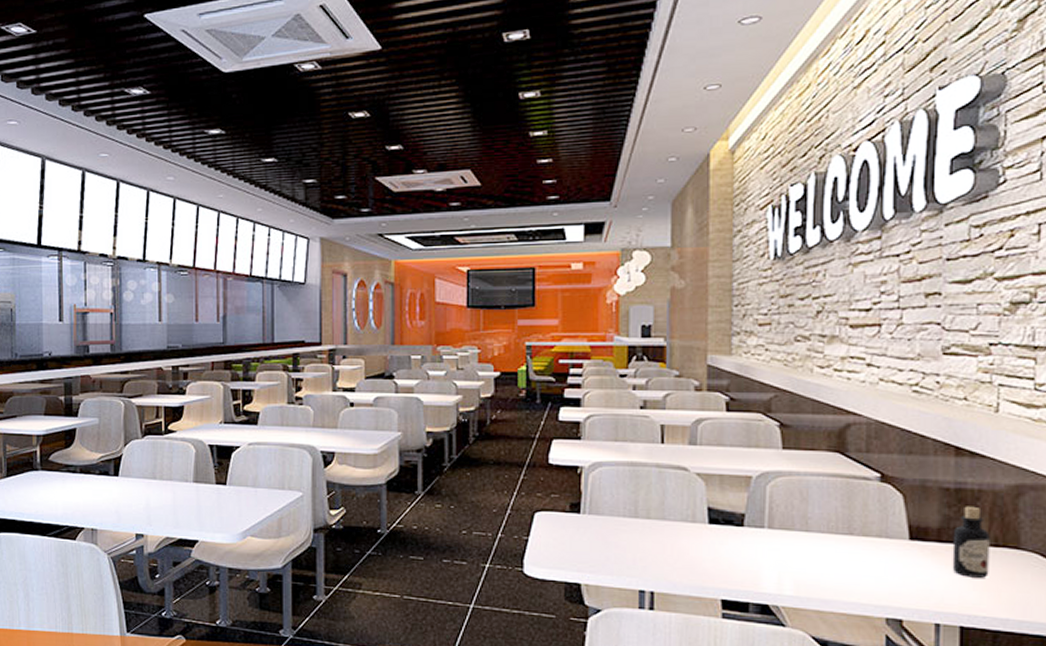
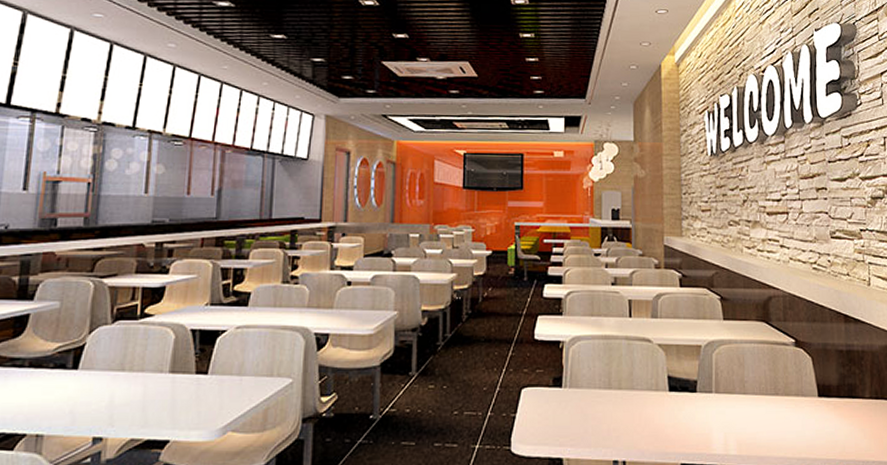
bottle: present [952,506,990,578] -> none [847,365,874,427]

